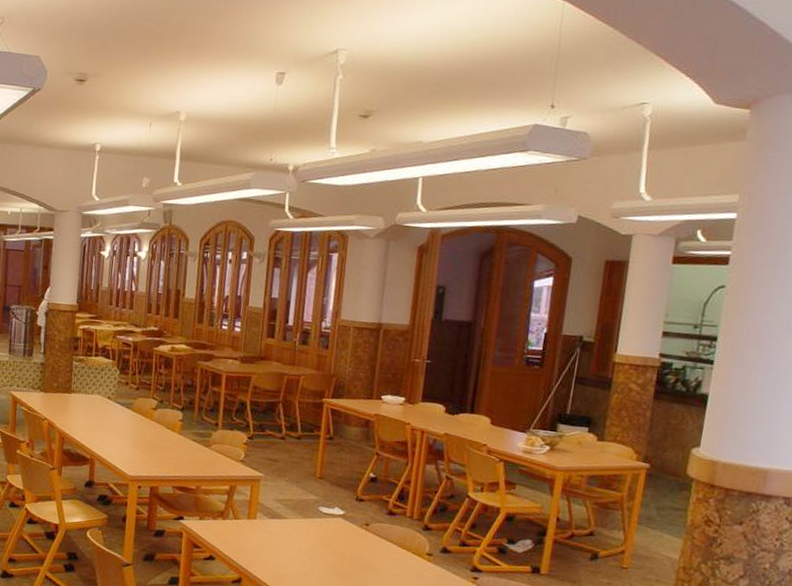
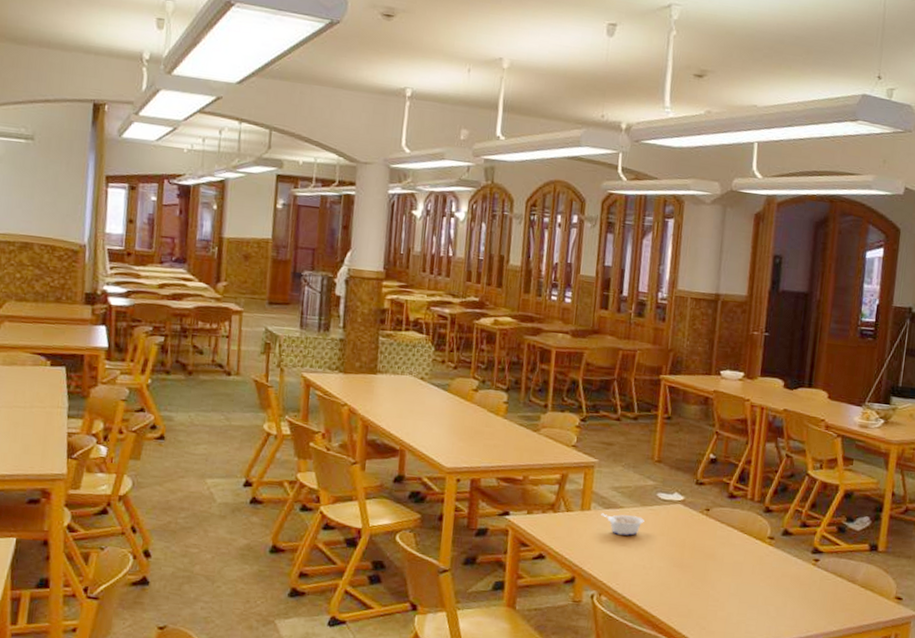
legume: none [266,522,306,544] -> present [601,513,645,536]

